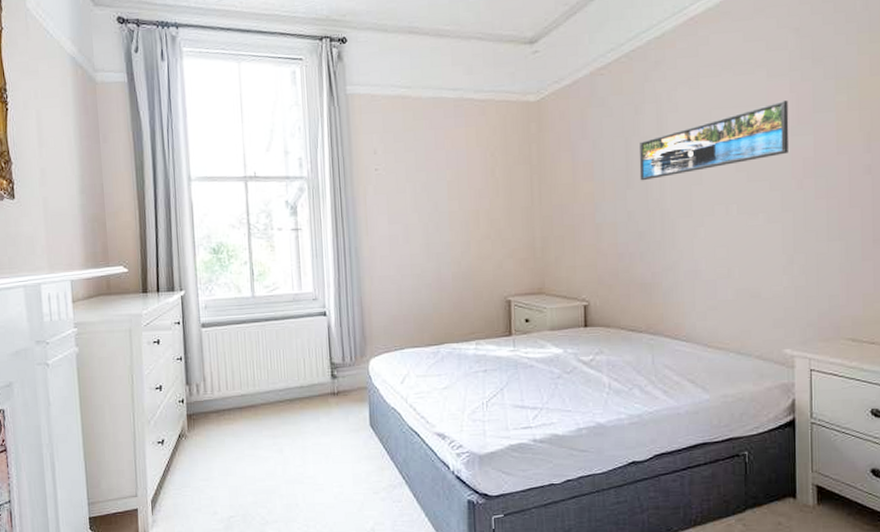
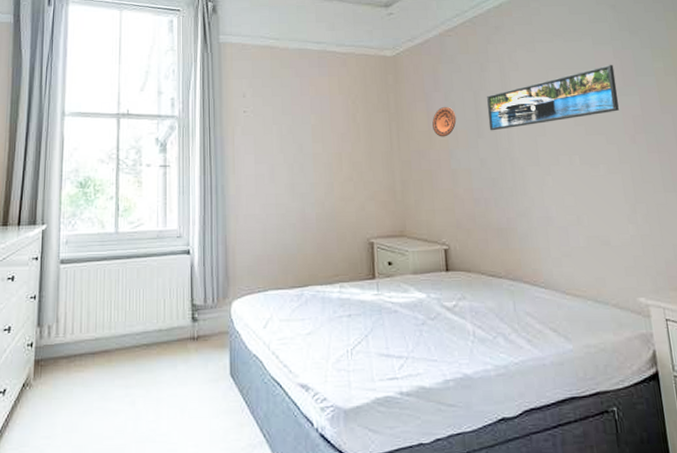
decorative plate: none [577,155,604,190] -> present [432,106,457,137]

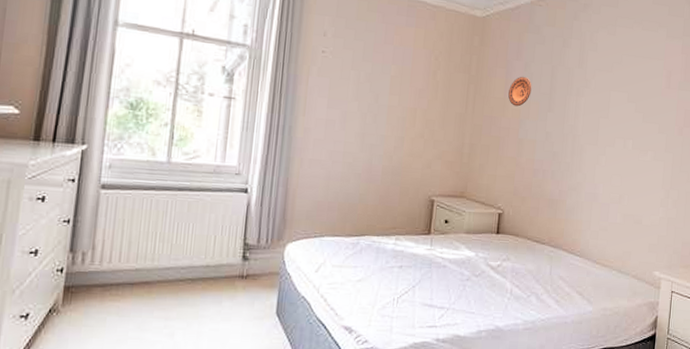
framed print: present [487,65,619,131] -> none [560,59,680,107]

